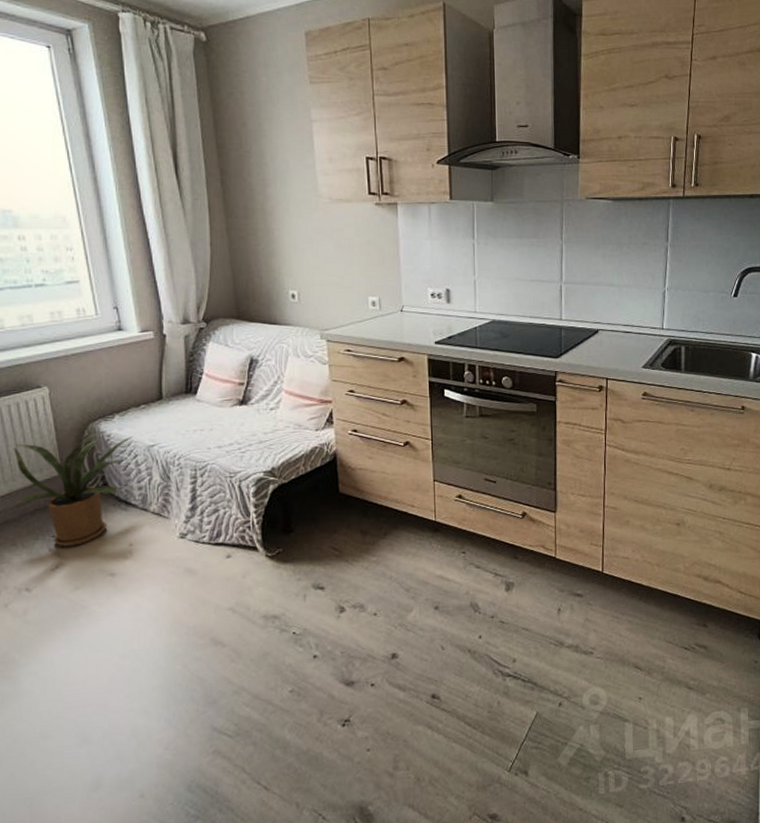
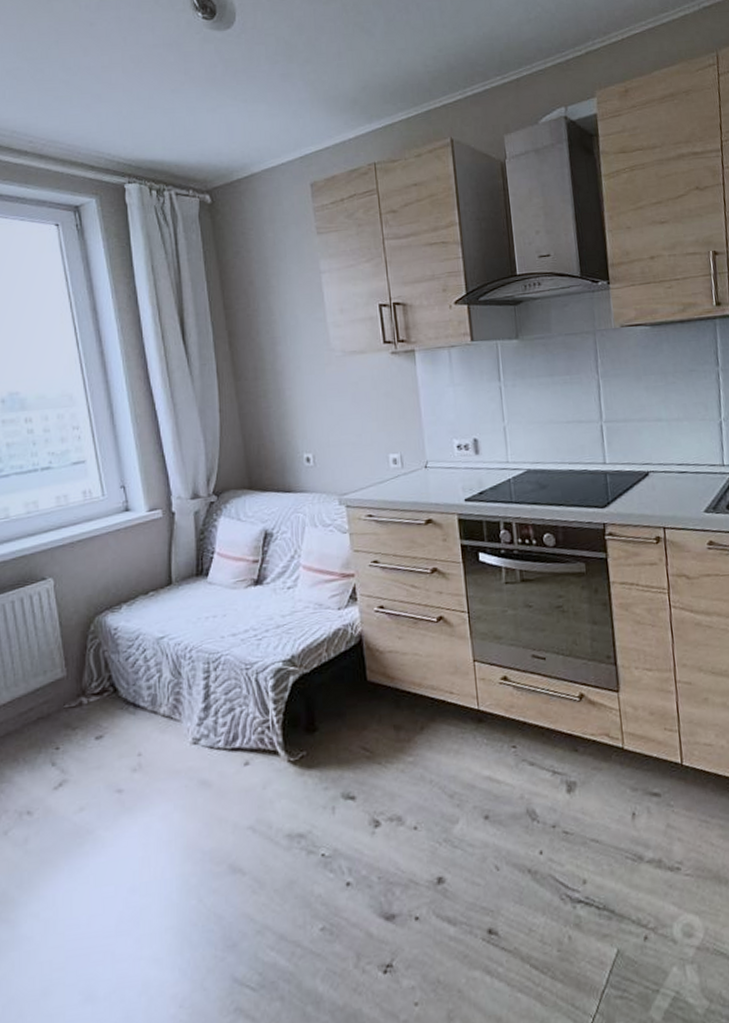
house plant: present [14,430,131,547] -> none [17,623,139,761]

